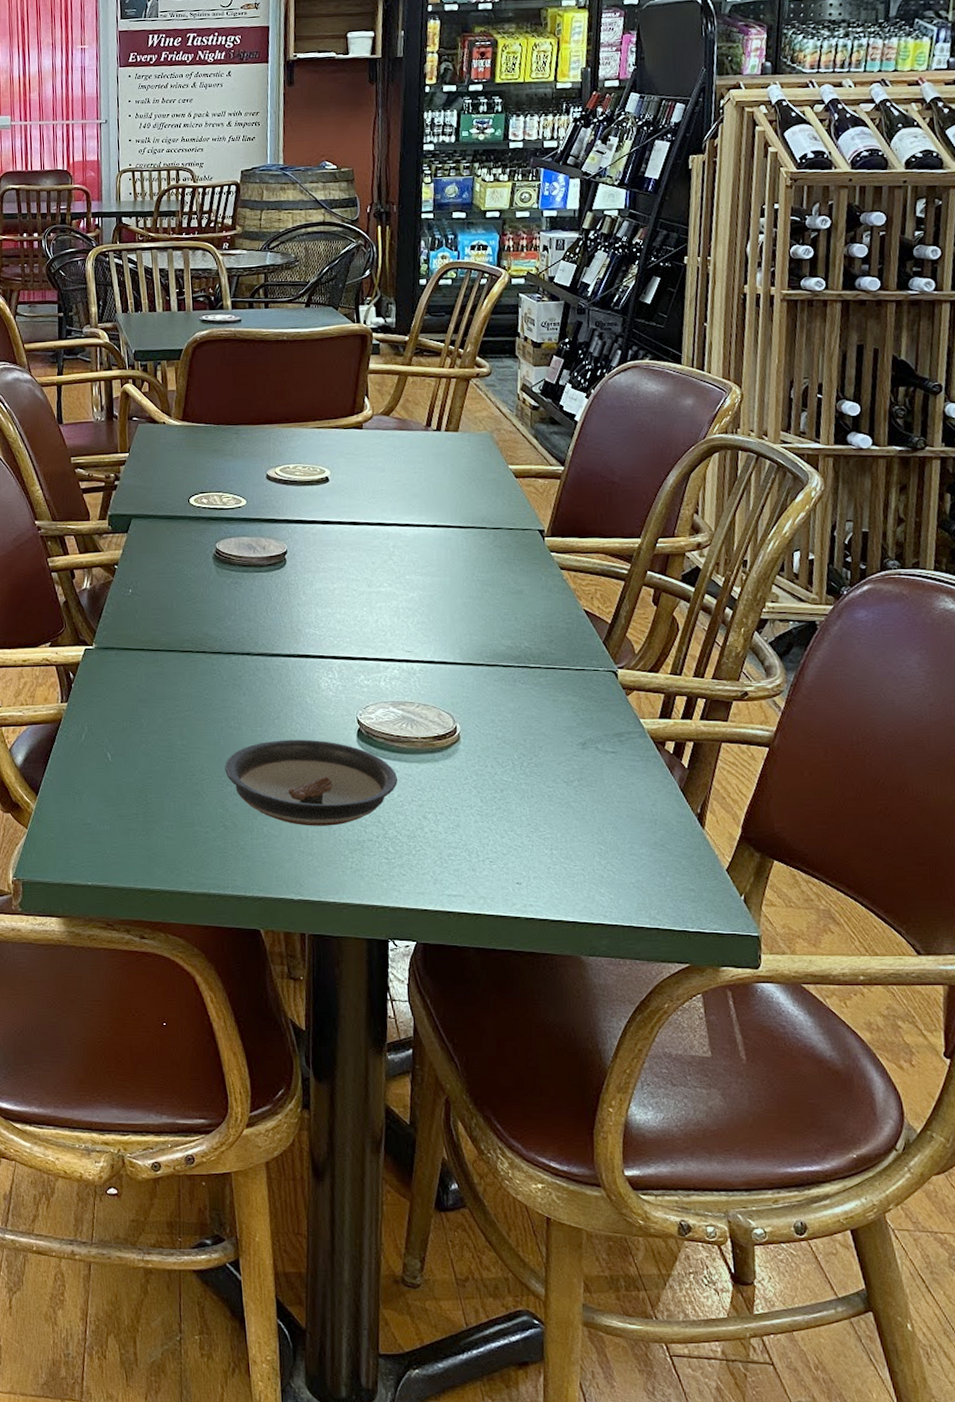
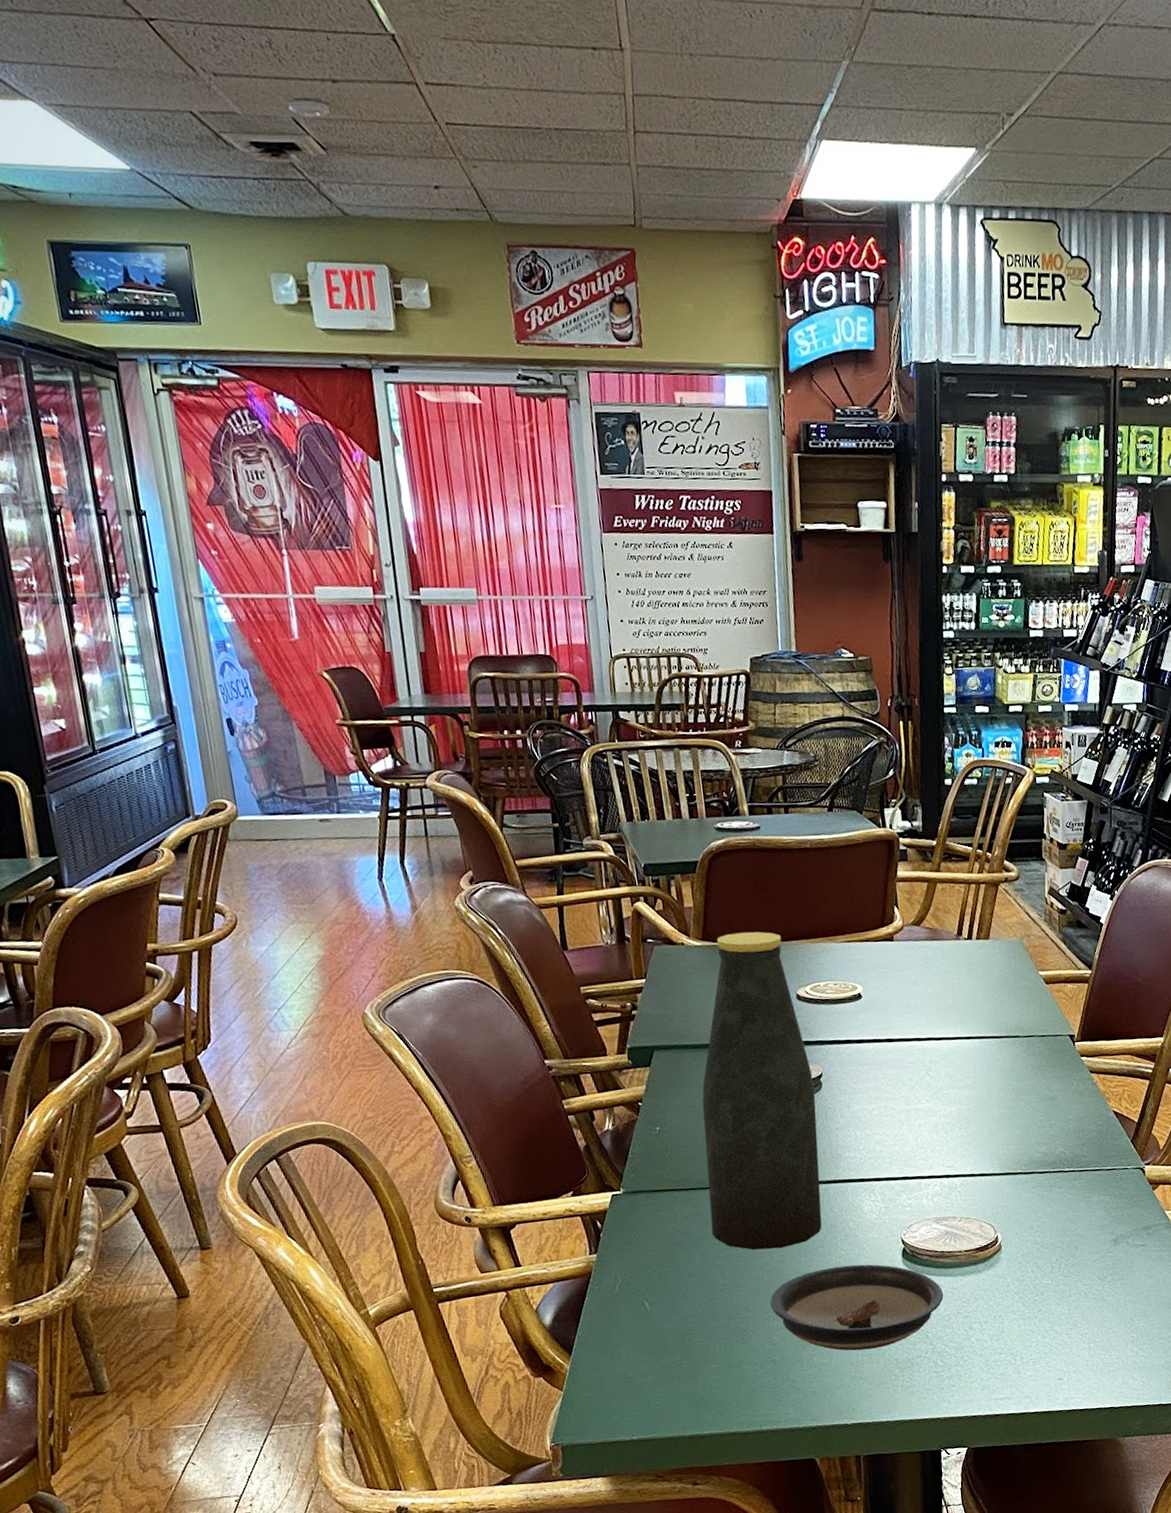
bottle: none [172,414,280,716] -> present [702,931,822,1250]

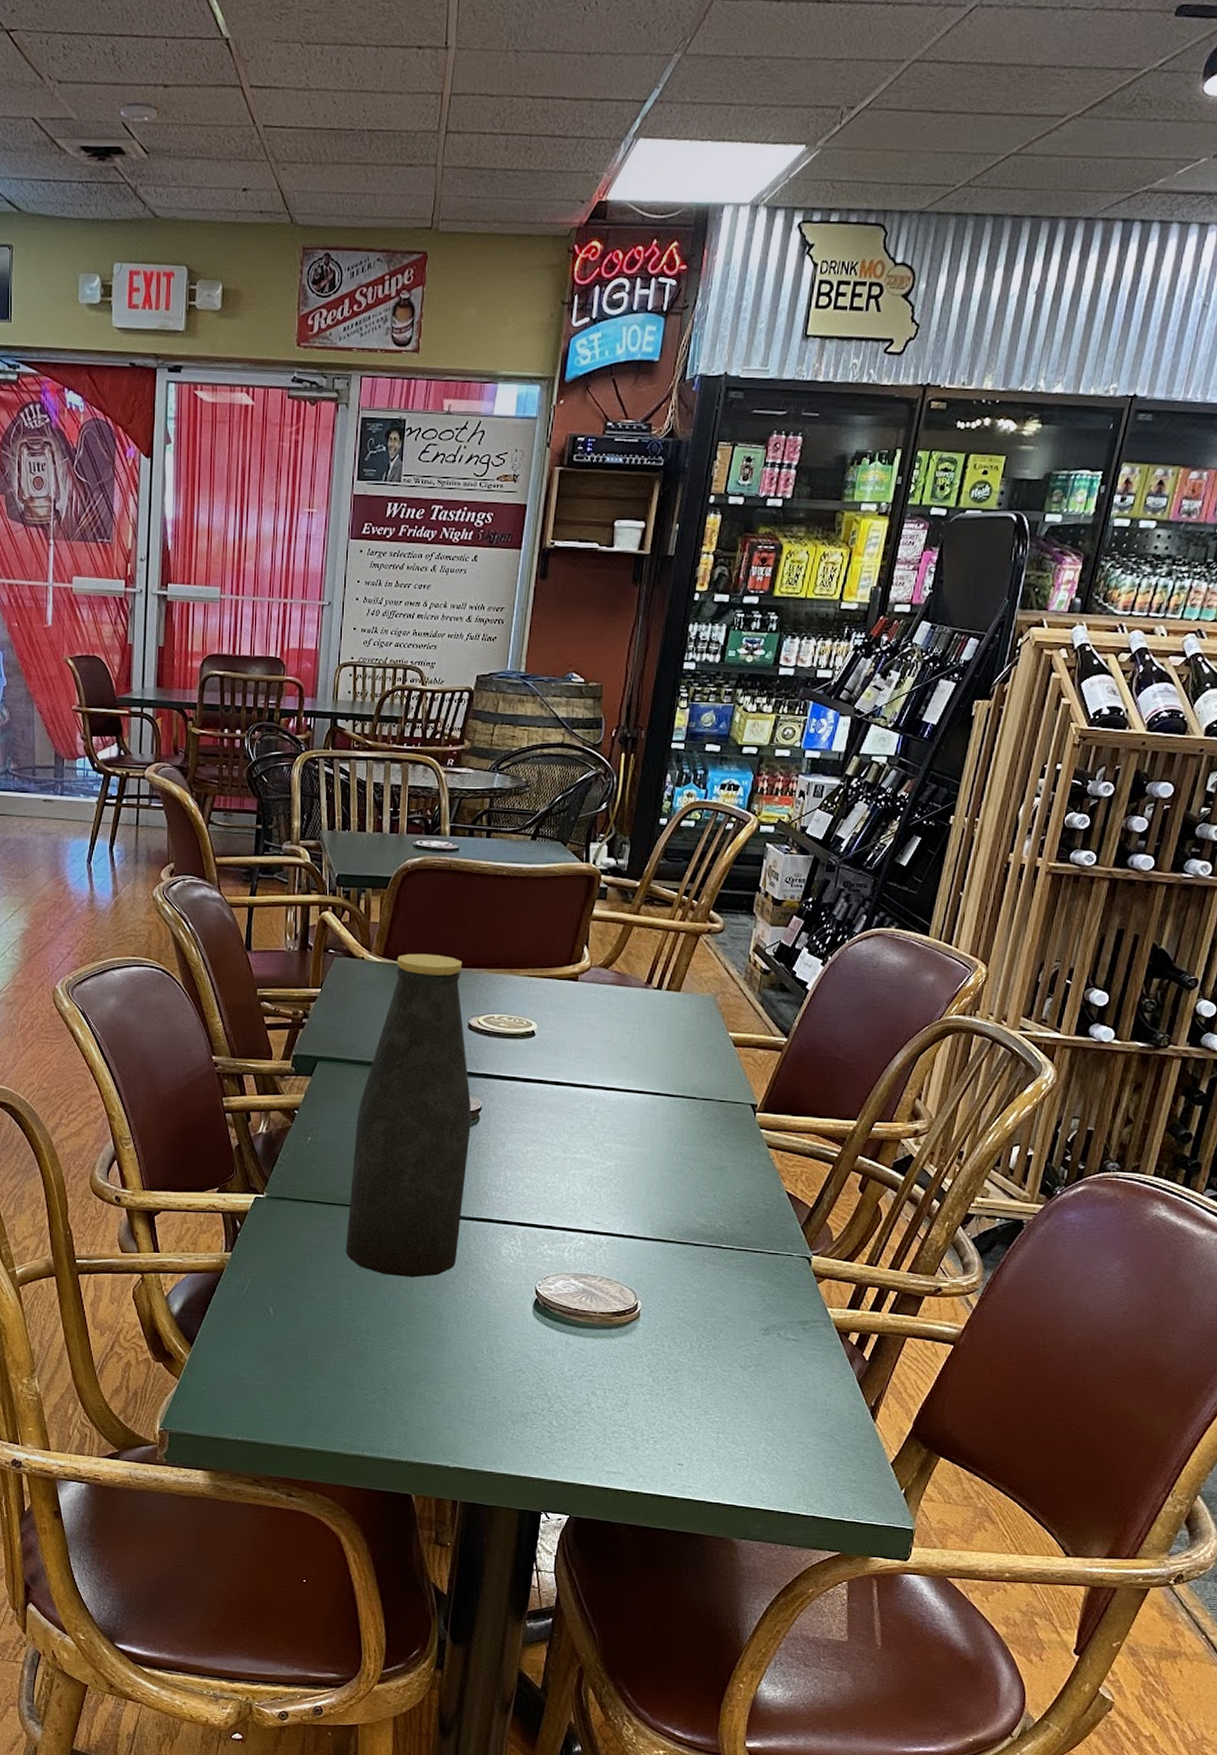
saucer: present [770,1264,944,1351] -> none [391,1305,571,1396]

